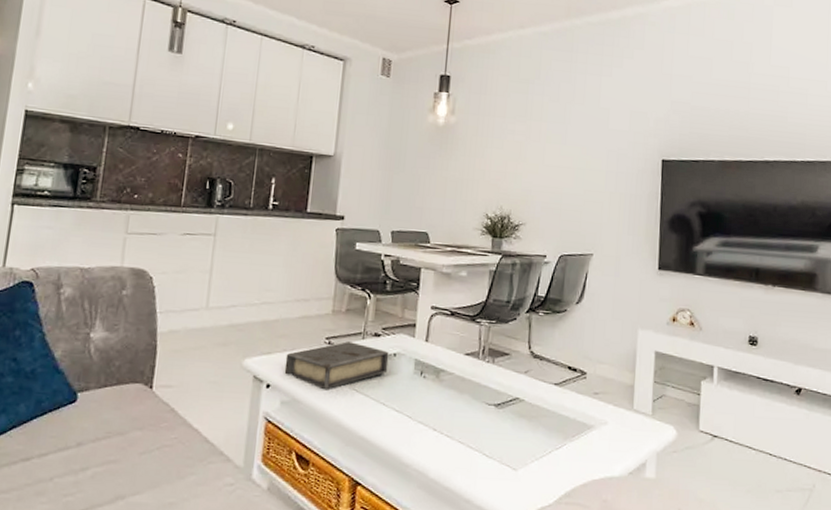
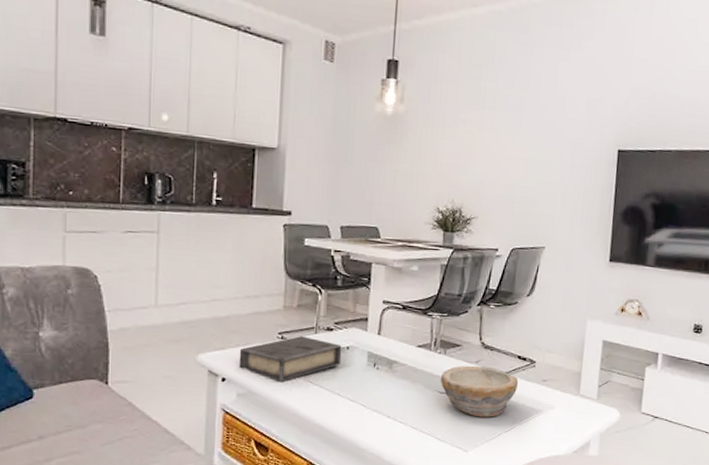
bowl: none [488,375,570,433] -> present [440,365,519,418]

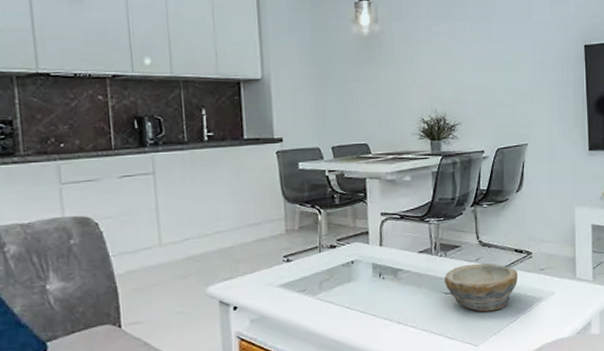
book: present [238,336,342,383] -> none [247,256,348,304]

